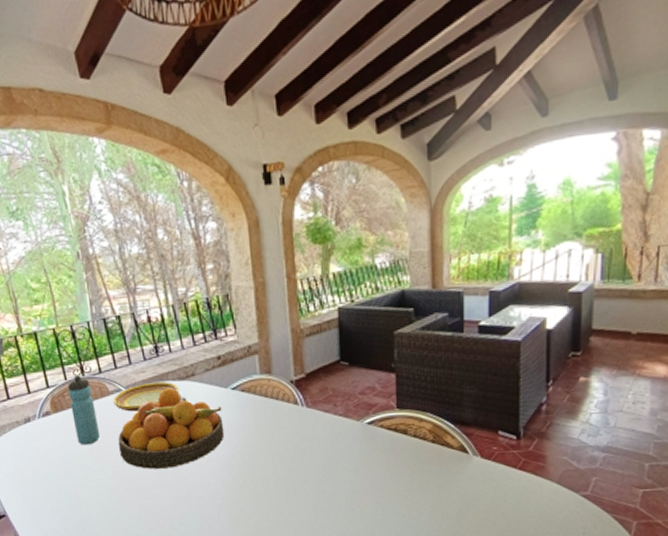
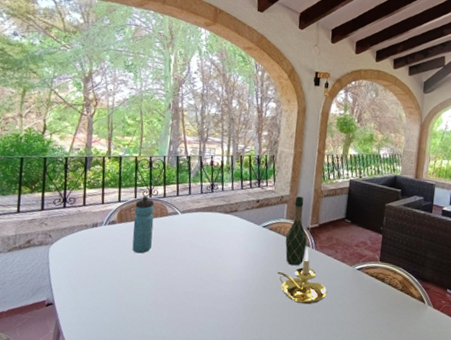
plate: present [113,381,180,412] -> none [169,211,223,233]
fruit bowl: present [118,388,225,469] -> none [164,218,253,283]
candle holder: none [261,406,332,476] -> present [277,248,328,304]
wine bottle: none [263,342,294,432] -> present [285,196,308,266]

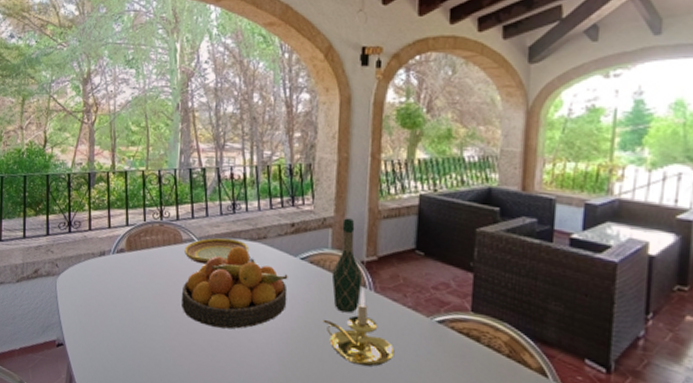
water bottle: present [132,196,154,254] -> none [143,218,167,289]
fruit bowl: none [164,218,253,283] -> present [181,246,288,329]
plate: none [169,211,223,233] -> present [184,237,250,265]

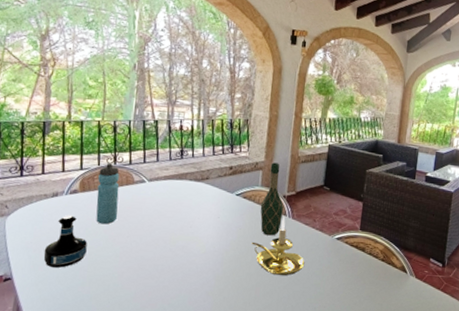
tequila bottle: none [93,277,136,336] -> present [43,215,87,268]
water bottle: none [143,218,167,289] -> present [96,163,120,225]
fruit bowl: present [181,246,288,329] -> none [130,186,225,255]
plate: present [184,237,250,265] -> none [135,179,194,202]

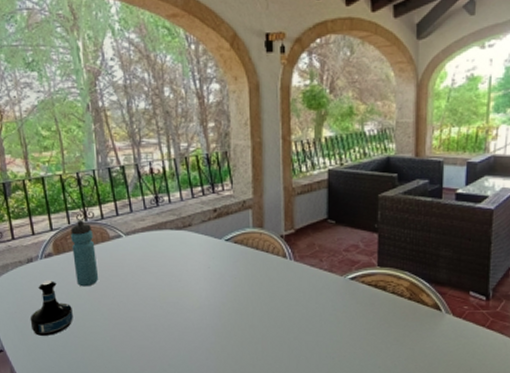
candle holder: present [251,216,305,275] -> none [250,259,315,325]
wine bottle: present [260,162,284,236] -> none [255,198,283,282]

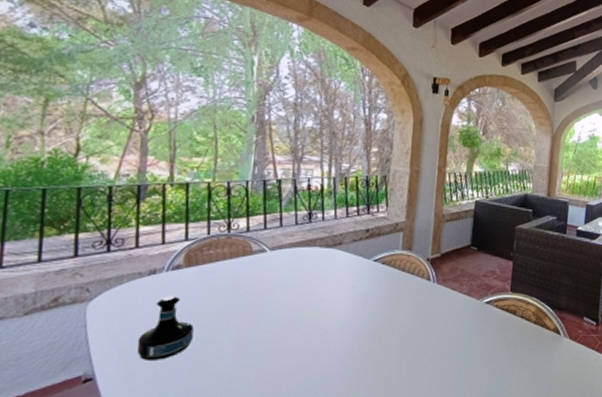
water bottle: present [70,220,99,287] -> none [205,231,235,304]

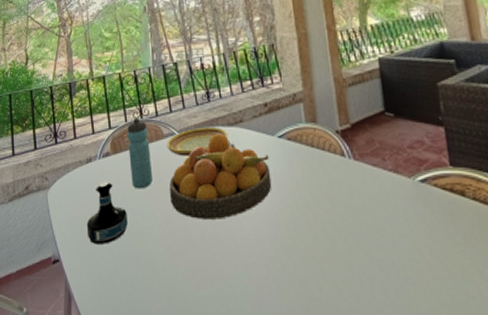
water bottle: none [205,231,235,304] -> present [127,117,154,189]
fruit bowl: none [248,253,362,334] -> present [169,133,272,219]
plate: none [254,246,325,274] -> present [167,126,229,156]

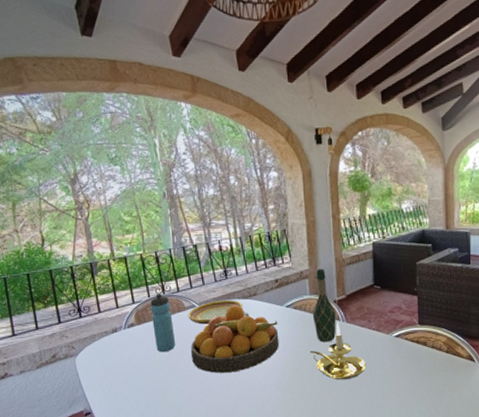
tequila bottle: present [86,182,128,244] -> none [115,348,154,398]
candle holder: none [309,158,385,238] -> present [309,321,367,379]
wine bottle: none [310,90,342,185] -> present [312,269,337,342]

